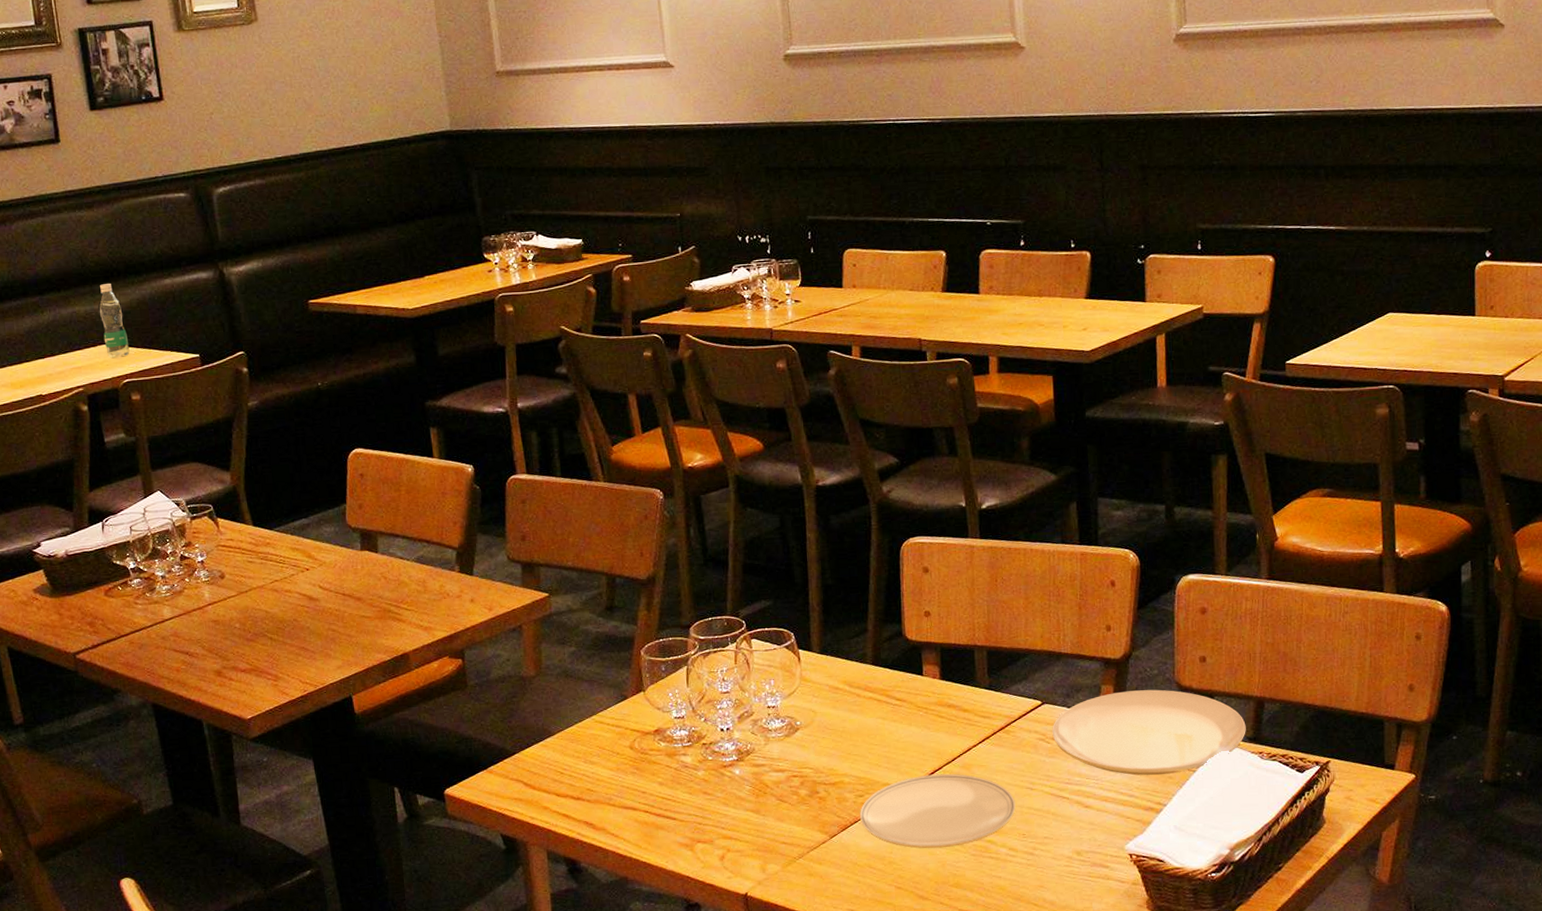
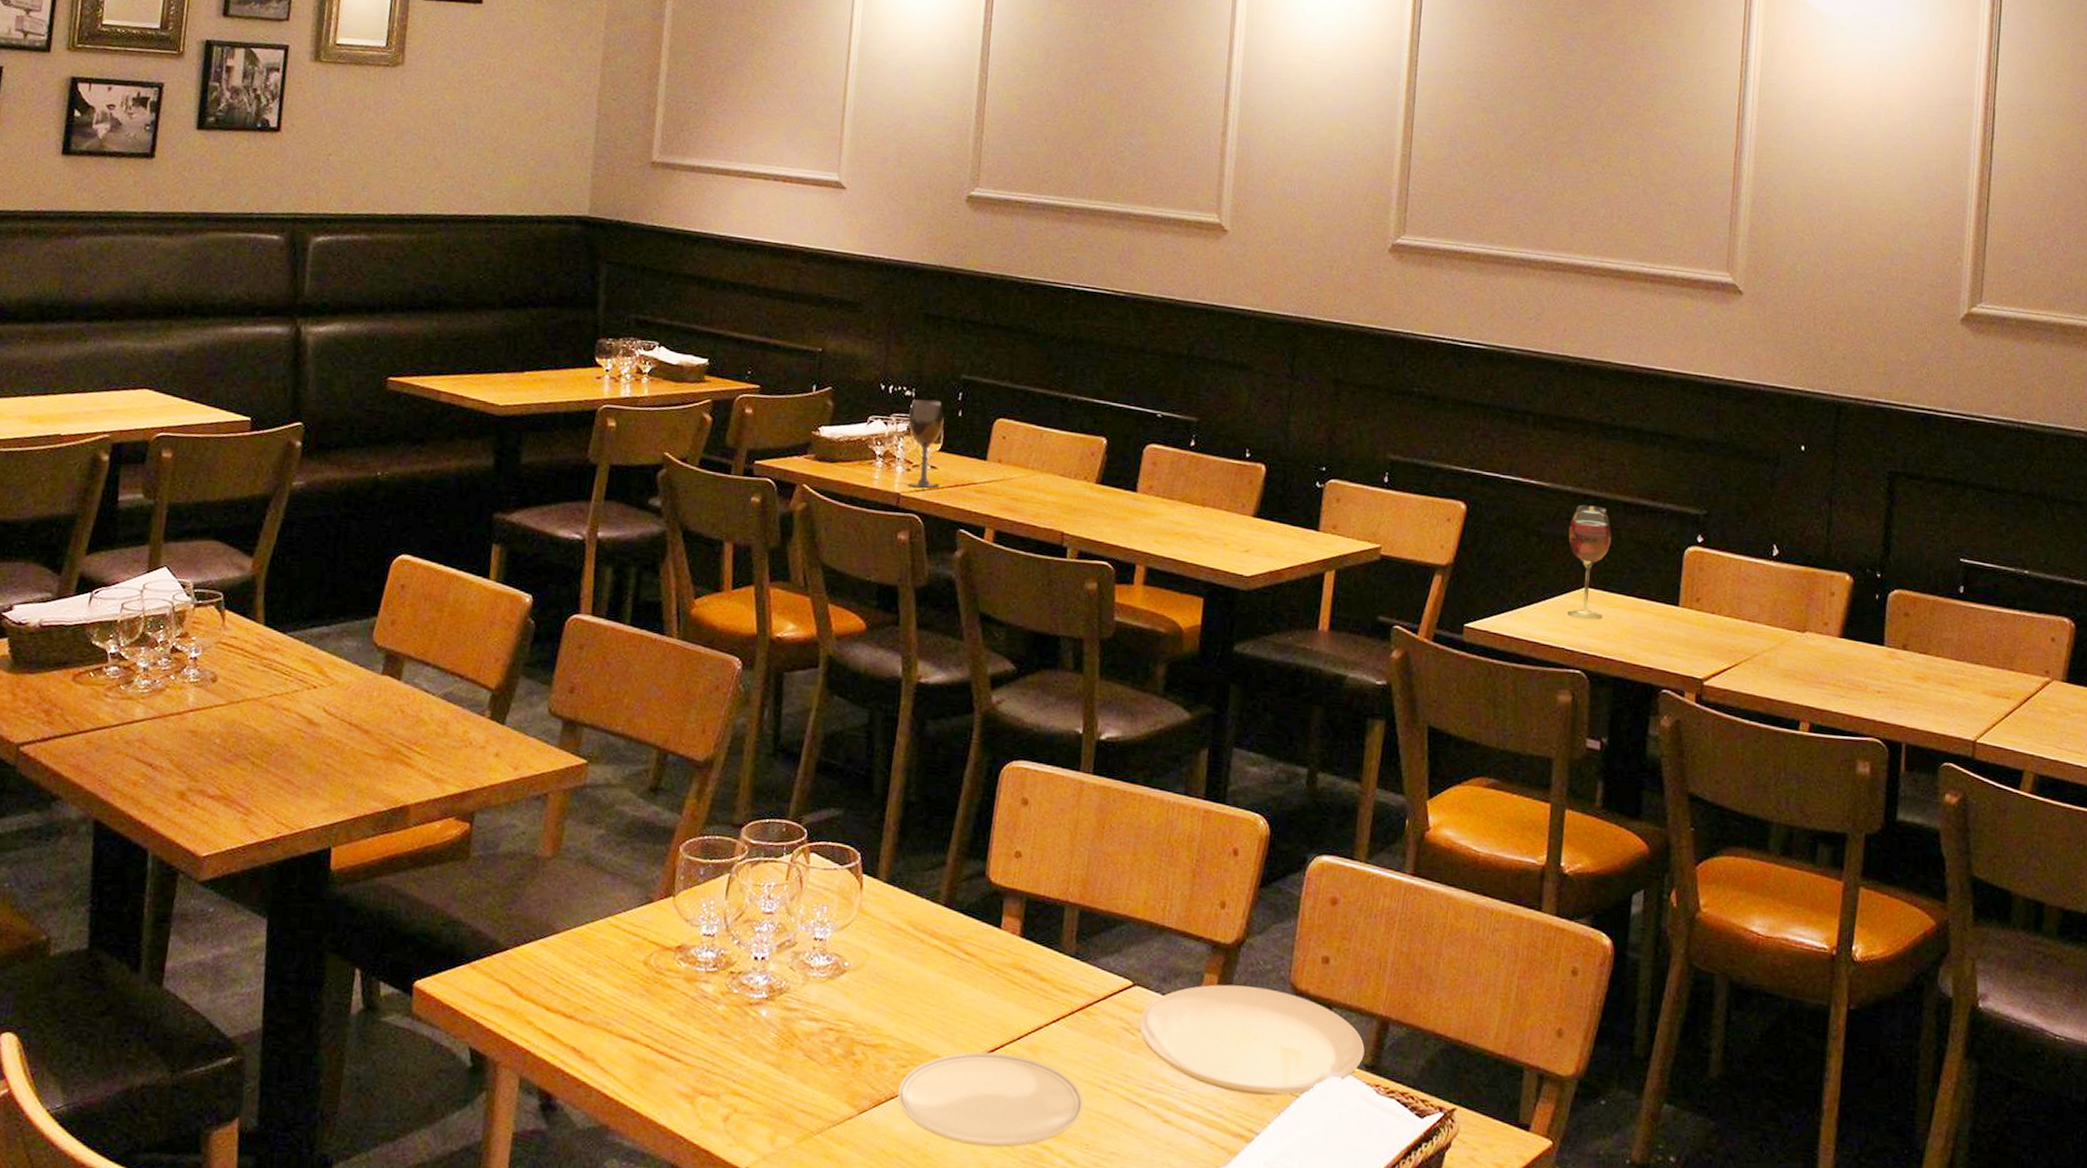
bottle: present [98,284,130,359] -> none [146,321,177,408]
wine glass: none [767,242,806,321] -> present [908,399,944,488]
wineglass: none [1369,239,1408,341] -> present [1567,505,1612,620]

